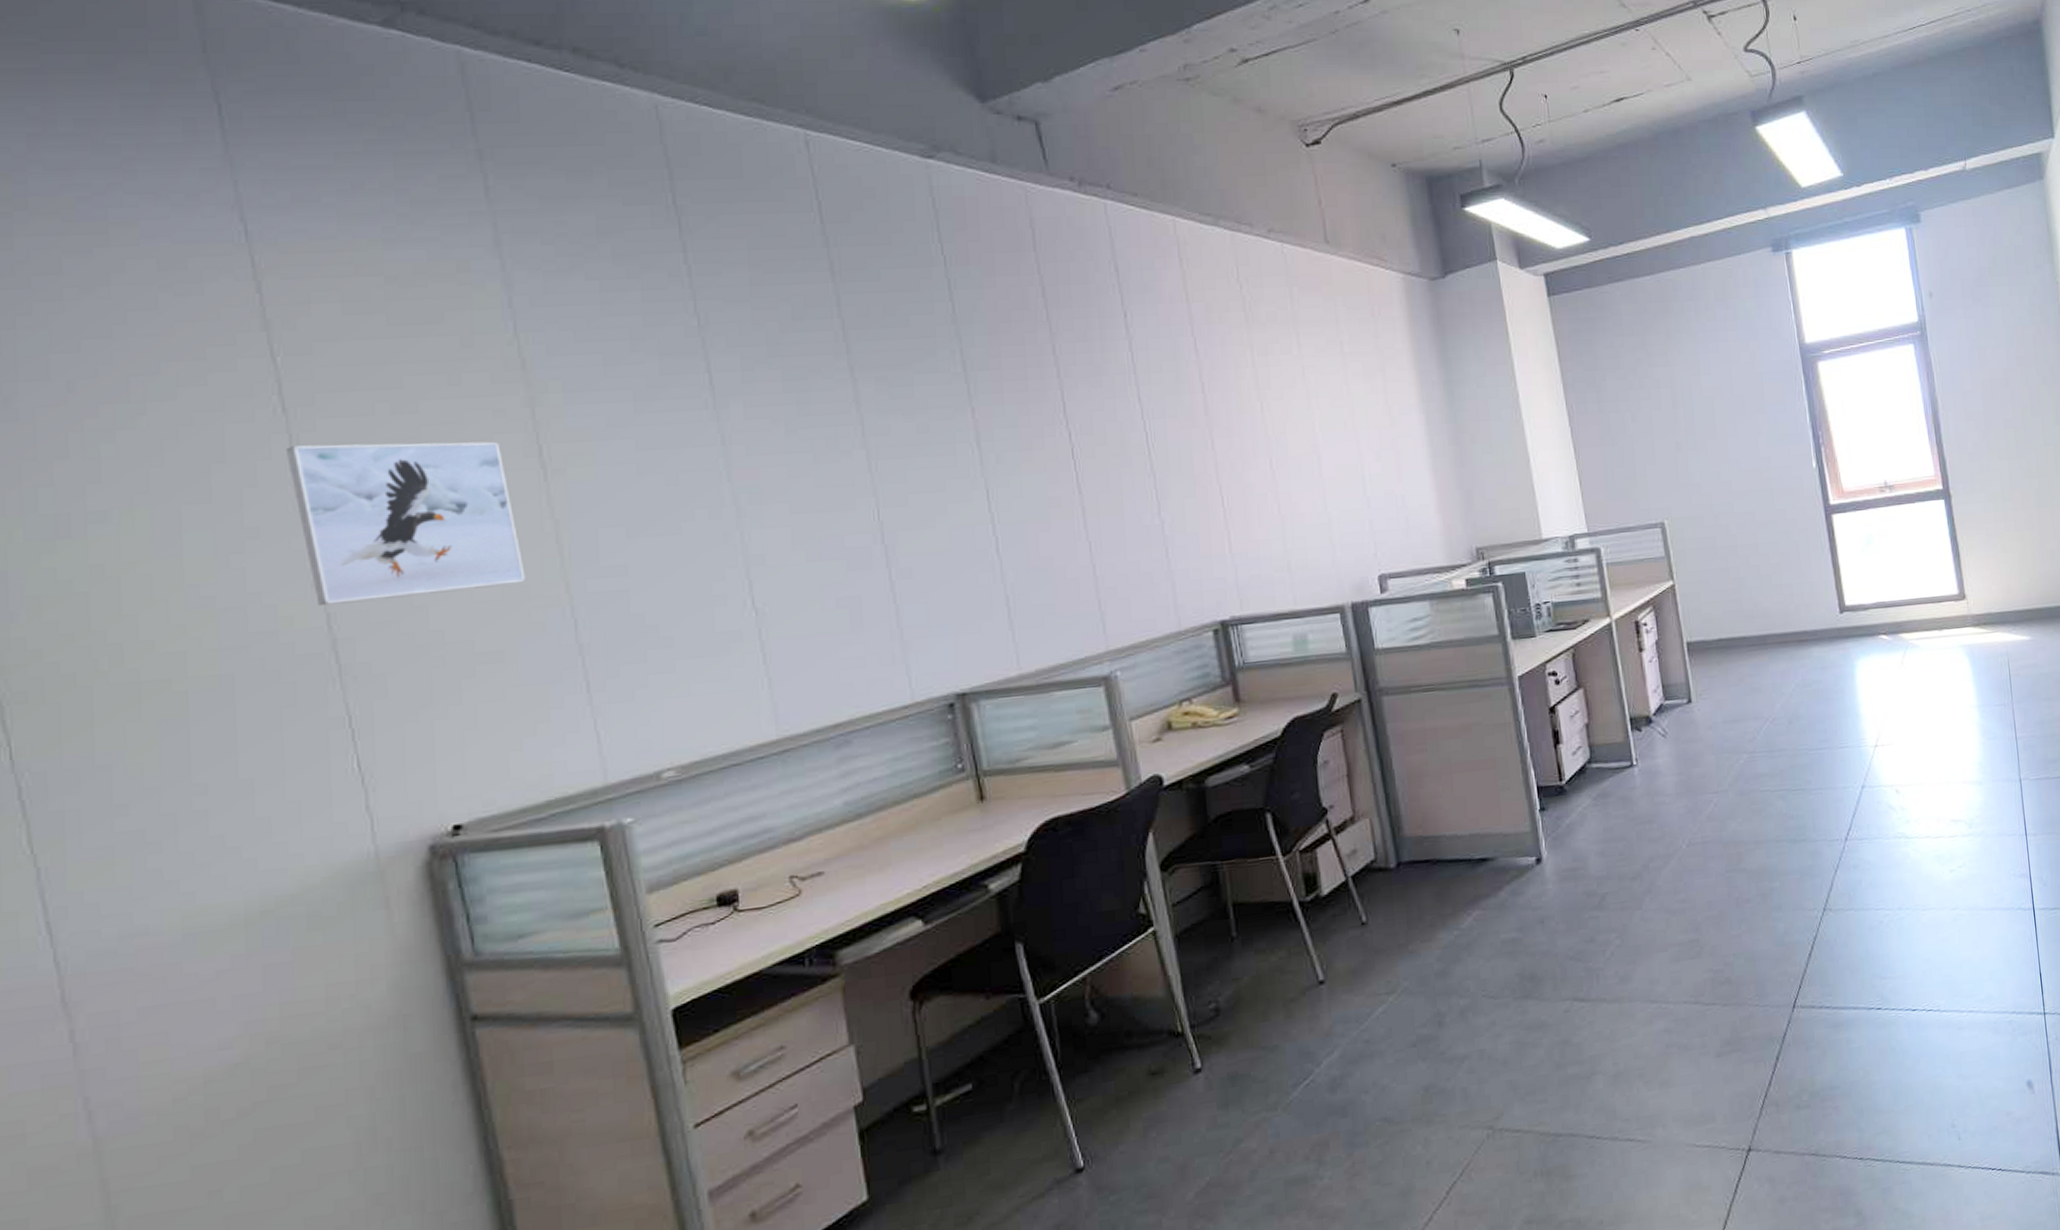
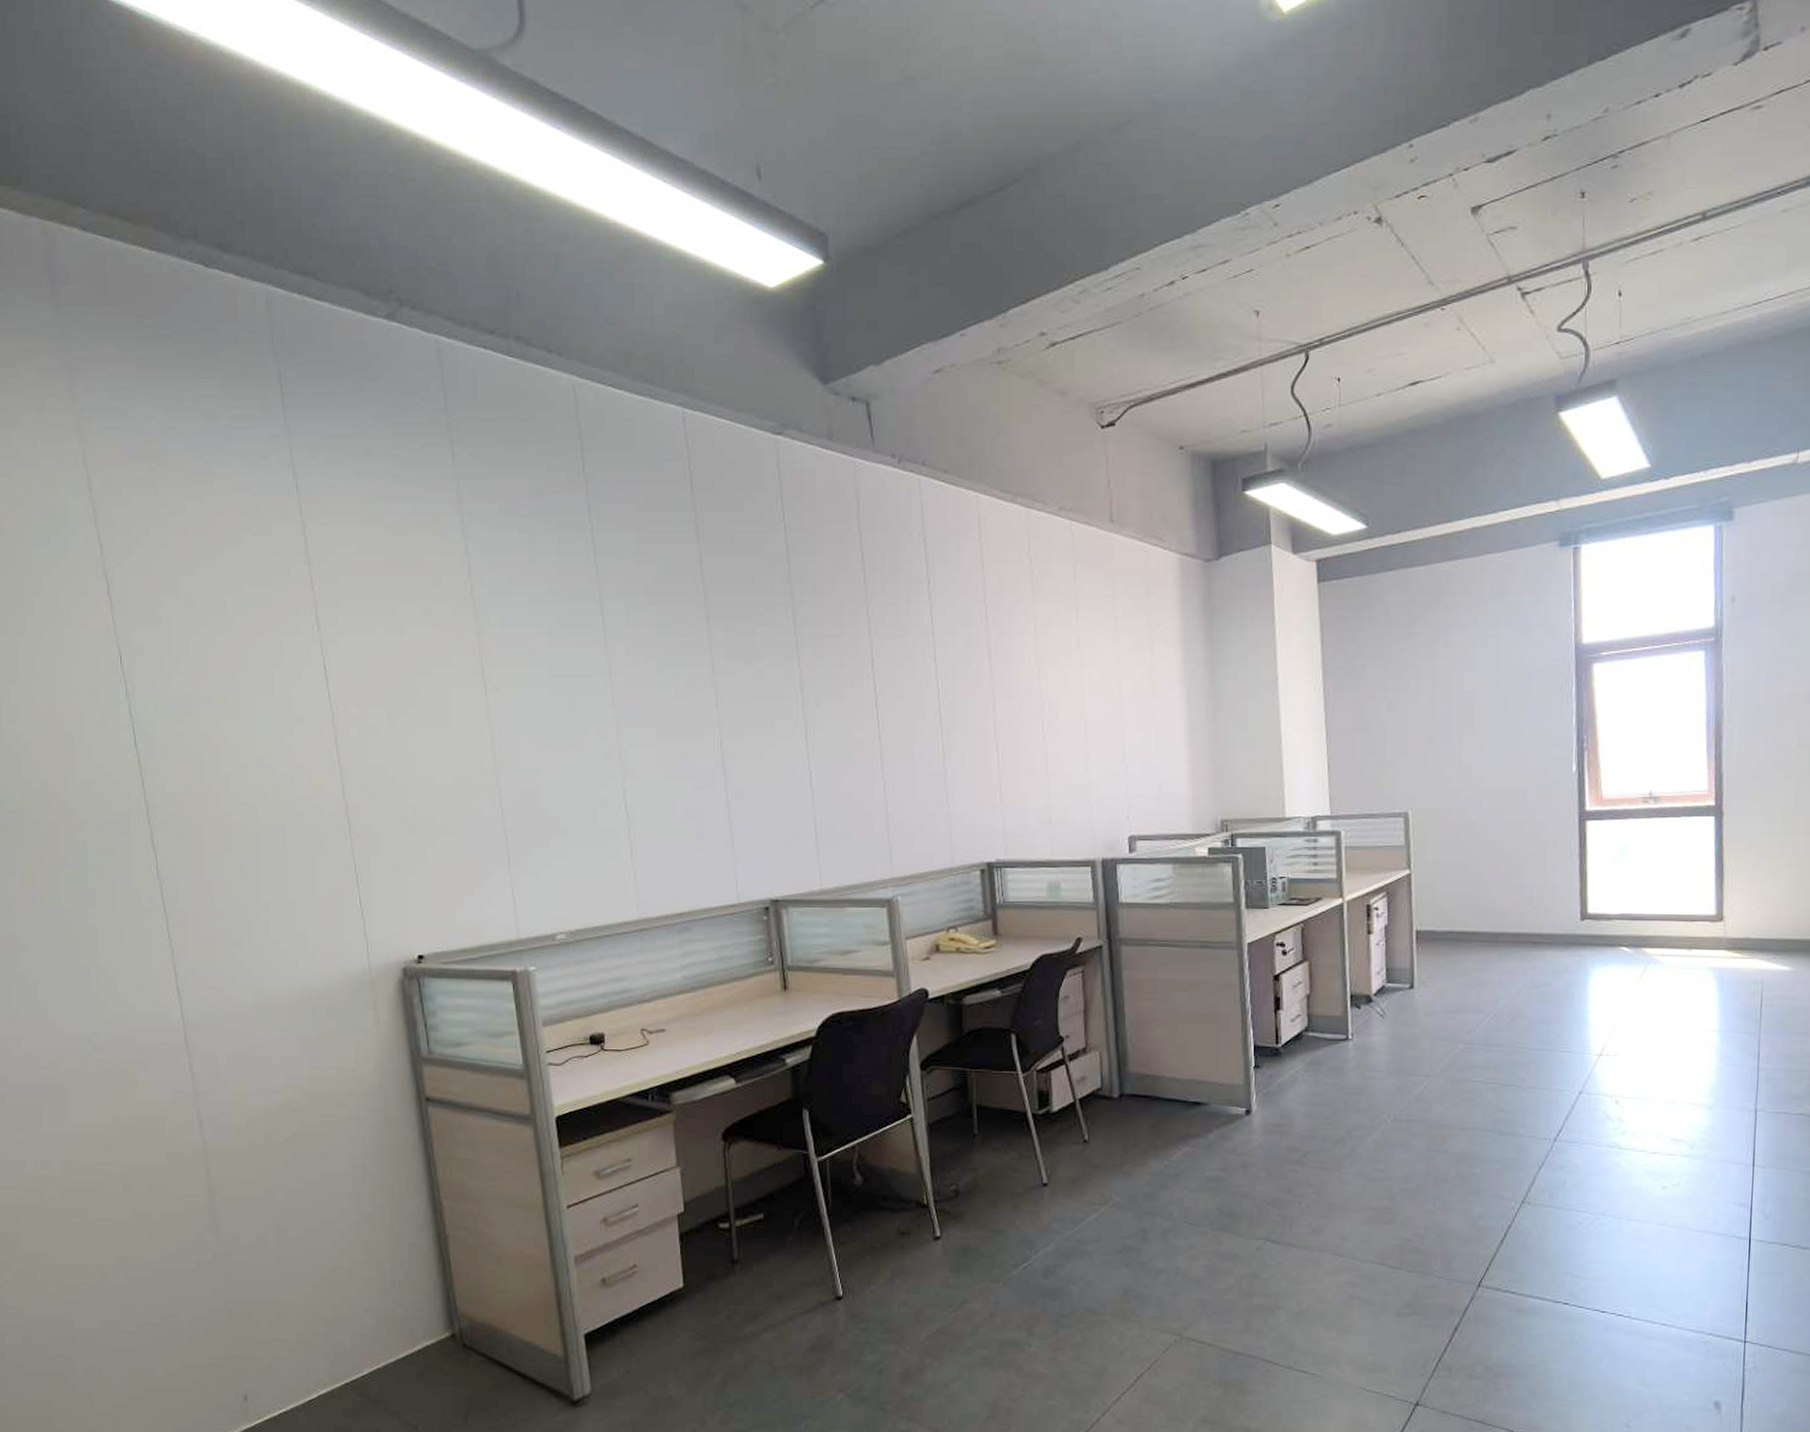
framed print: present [287,441,526,605] -> none [320,656,470,779]

